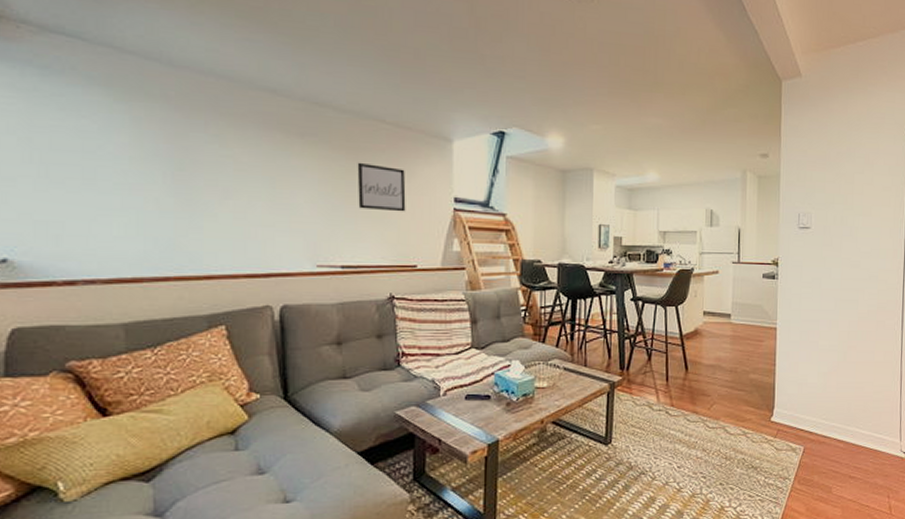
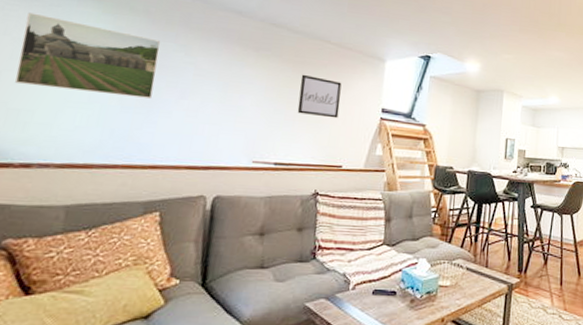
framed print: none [29,105,193,200] -> present [14,12,161,98]

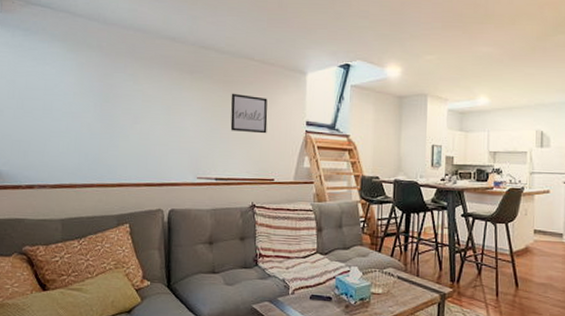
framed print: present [14,12,161,98] -> none [13,57,114,125]

